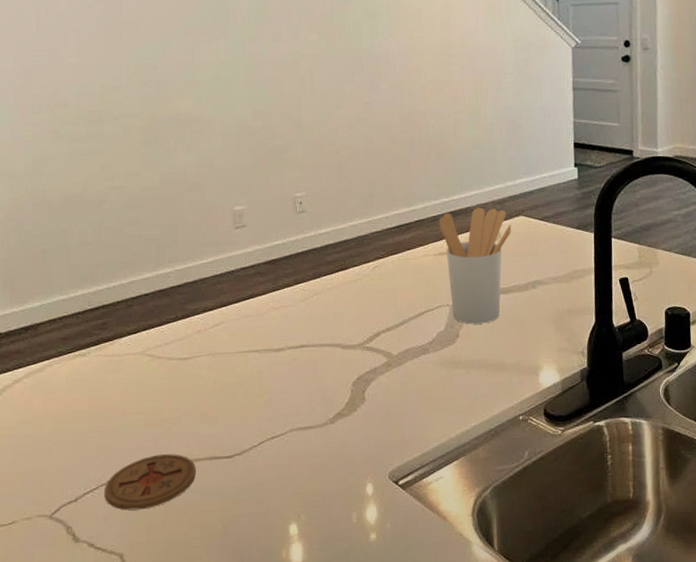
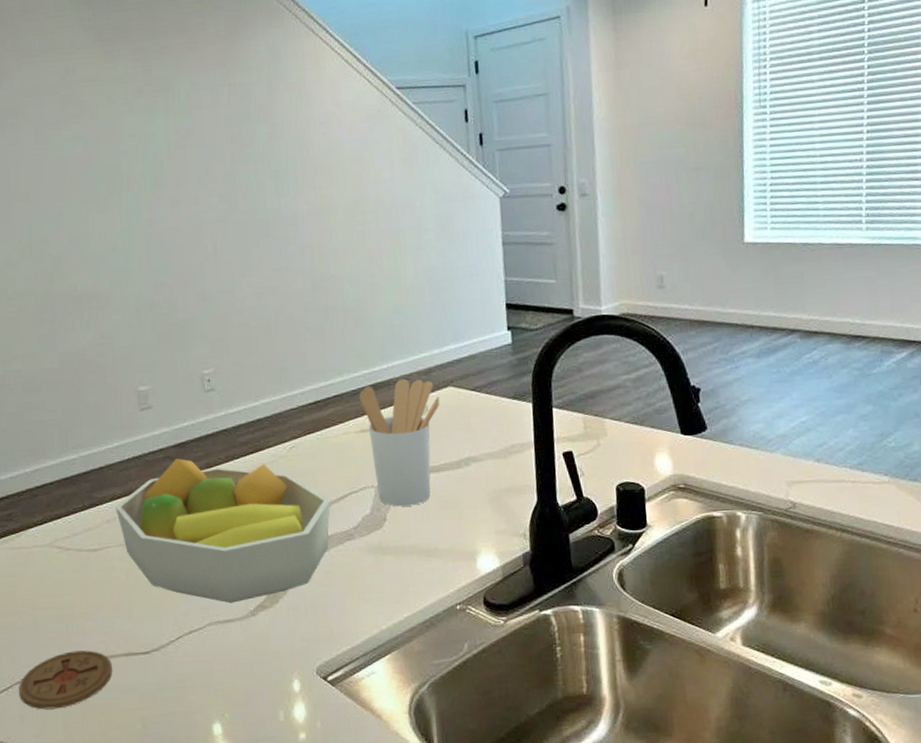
fruit bowl: none [207,275,409,411] -> present [115,458,331,603]

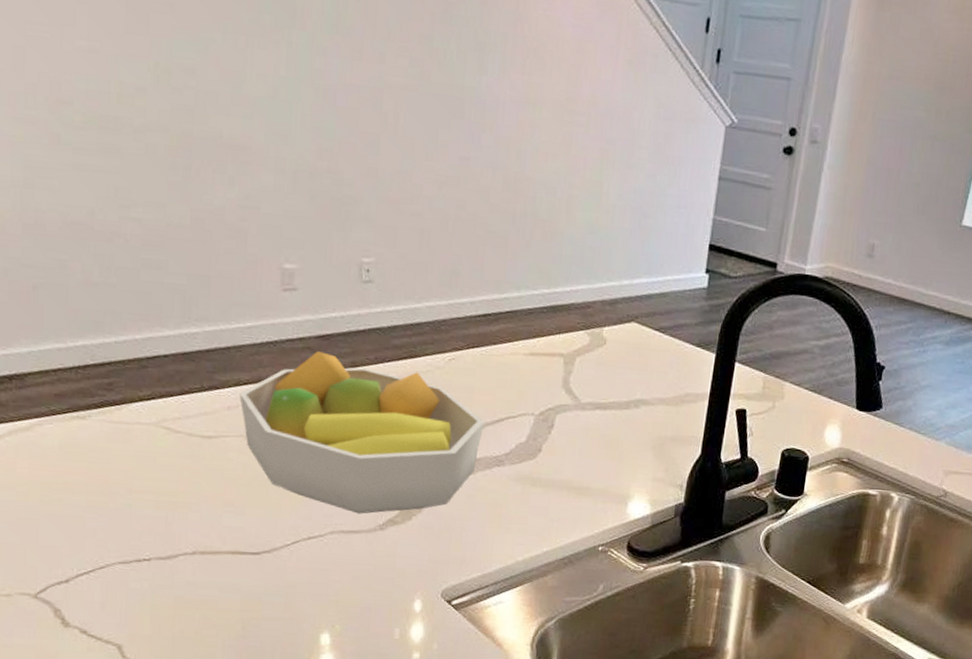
coaster: present [19,650,112,710] -> none [102,541,215,600]
utensil holder: present [359,378,441,507] -> none [534,305,621,441]

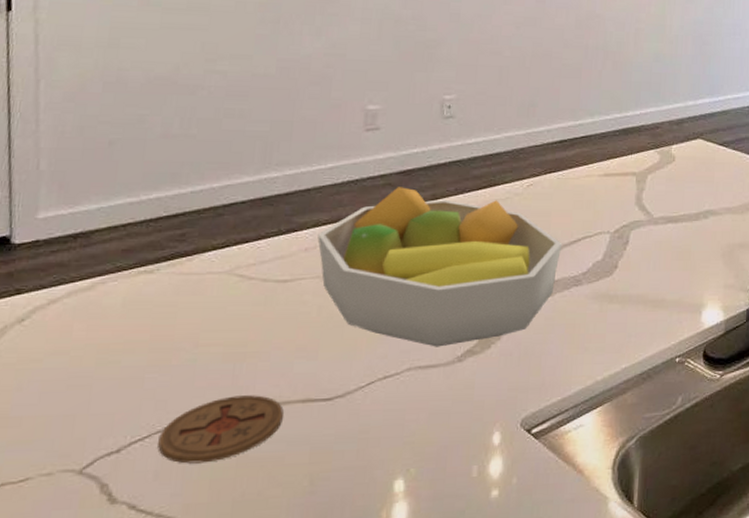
coaster: none [102,541,215,600] -> present [158,395,284,464]

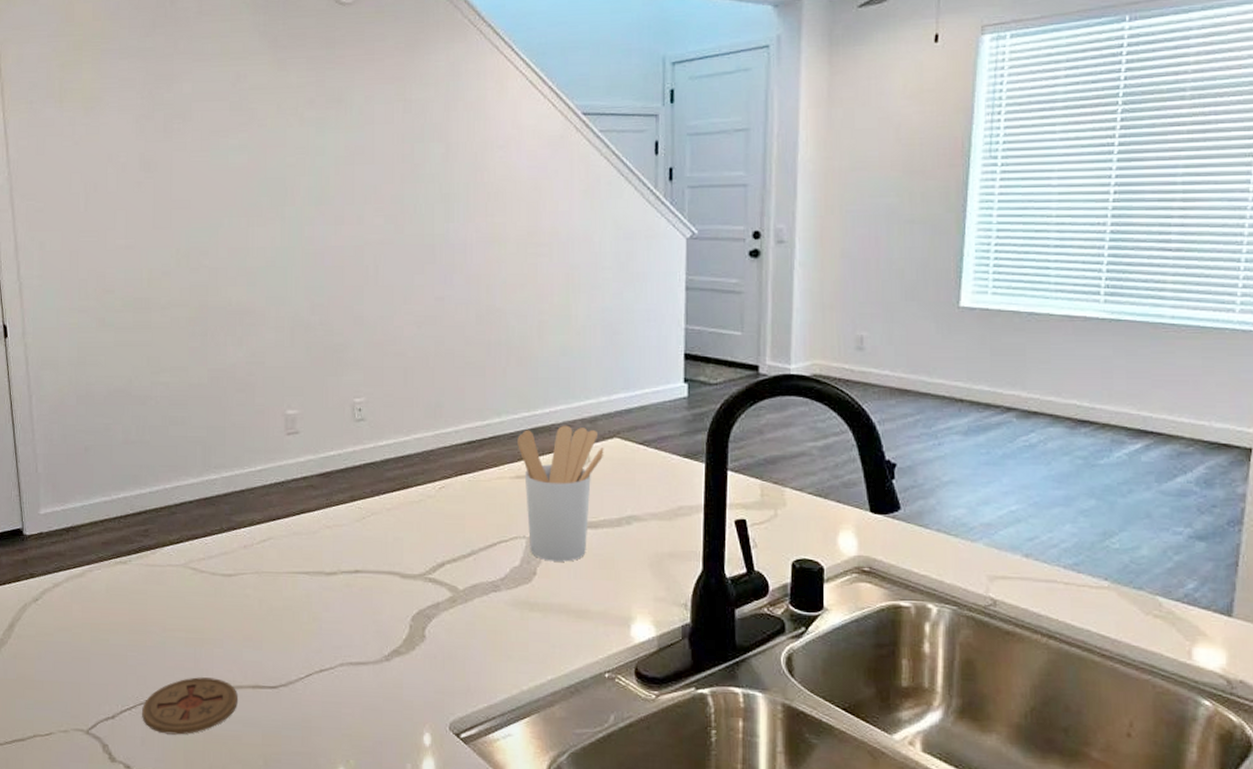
fruit bowl: present [317,187,563,347] -> none [254,488,478,645]
utensil holder: none [608,126,688,255] -> present [517,425,604,562]

